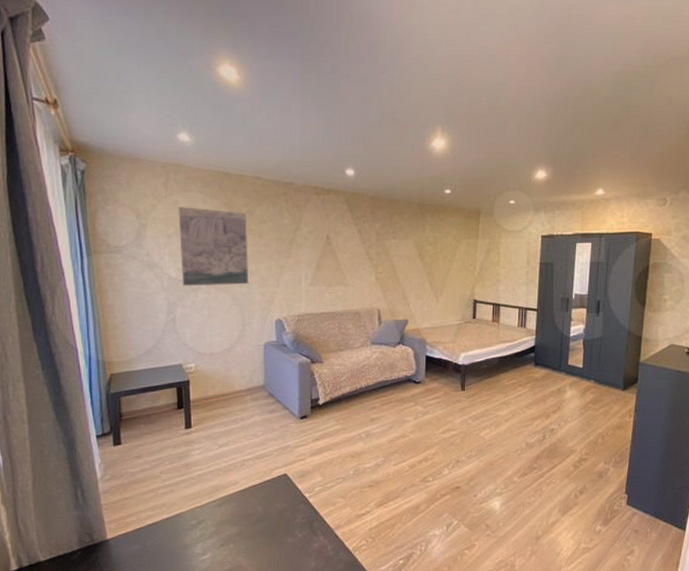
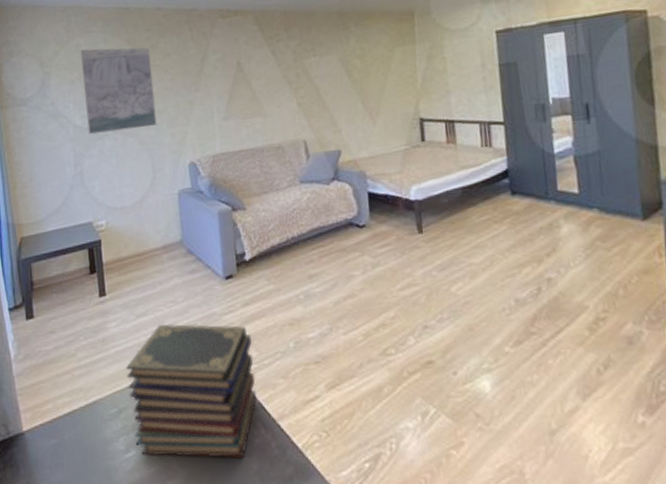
book stack: none [207,453,319,558] -> present [126,323,257,458]

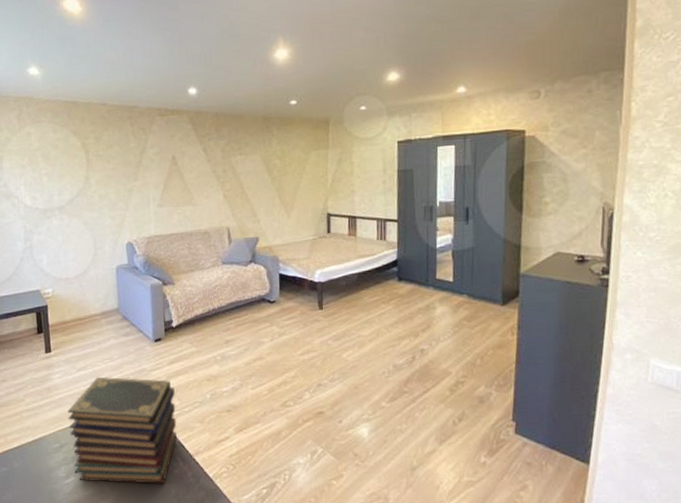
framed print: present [80,47,157,134] -> none [30,137,99,214]

